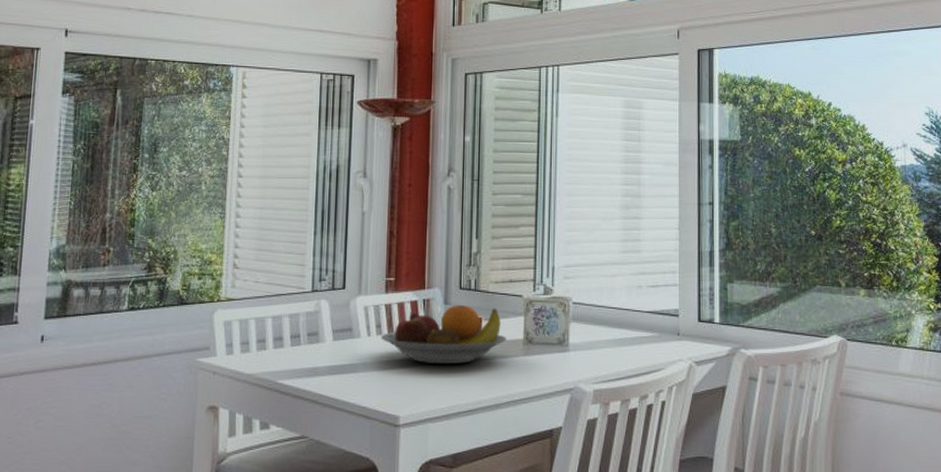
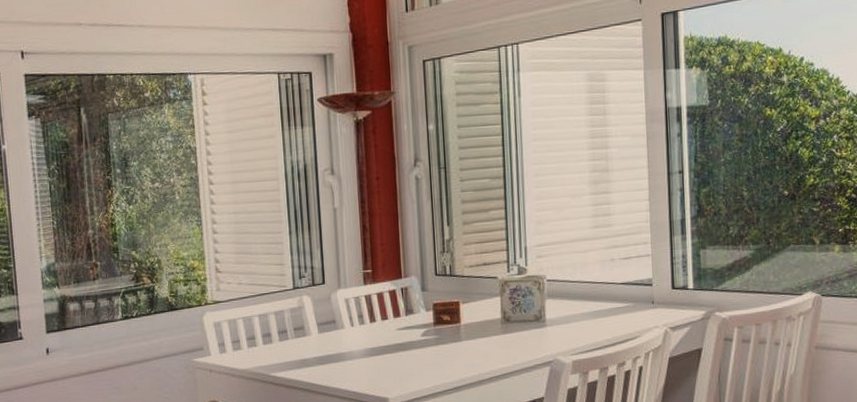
fruit bowl: present [381,305,507,365] -> none [364,290,485,348]

